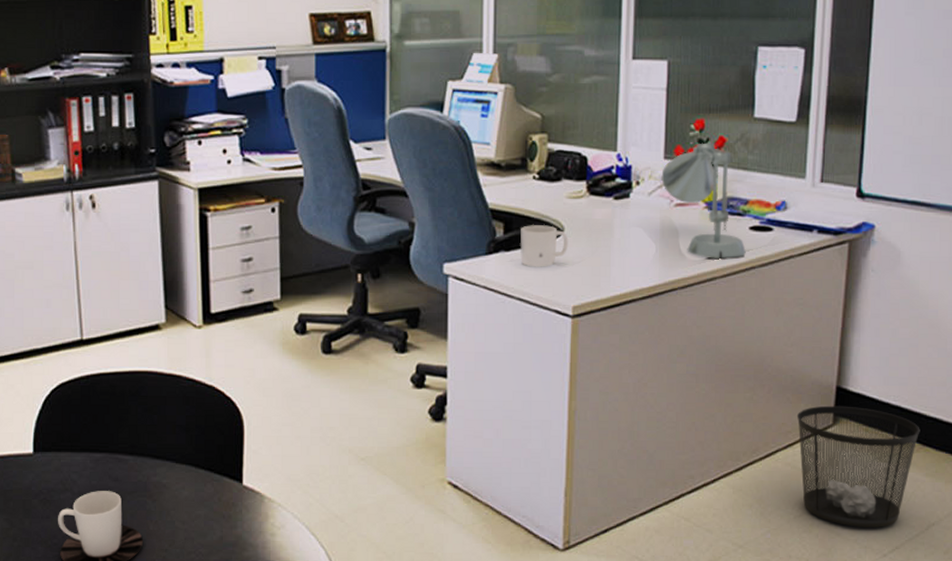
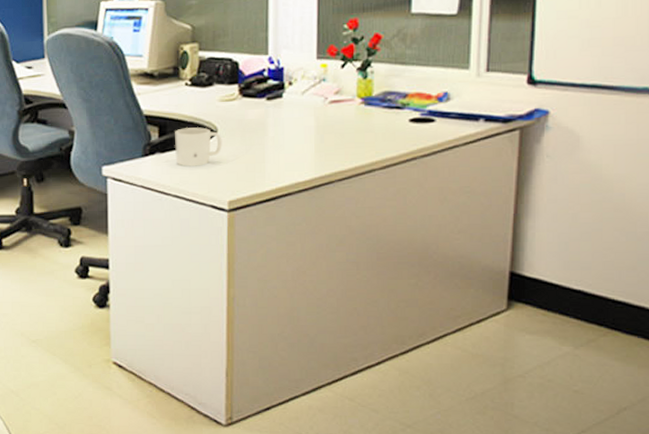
desk lamp: present [661,143,746,261] -> none [314,41,406,153]
waste bin: present [796,405,920,527] -> none [466,291,607,411]

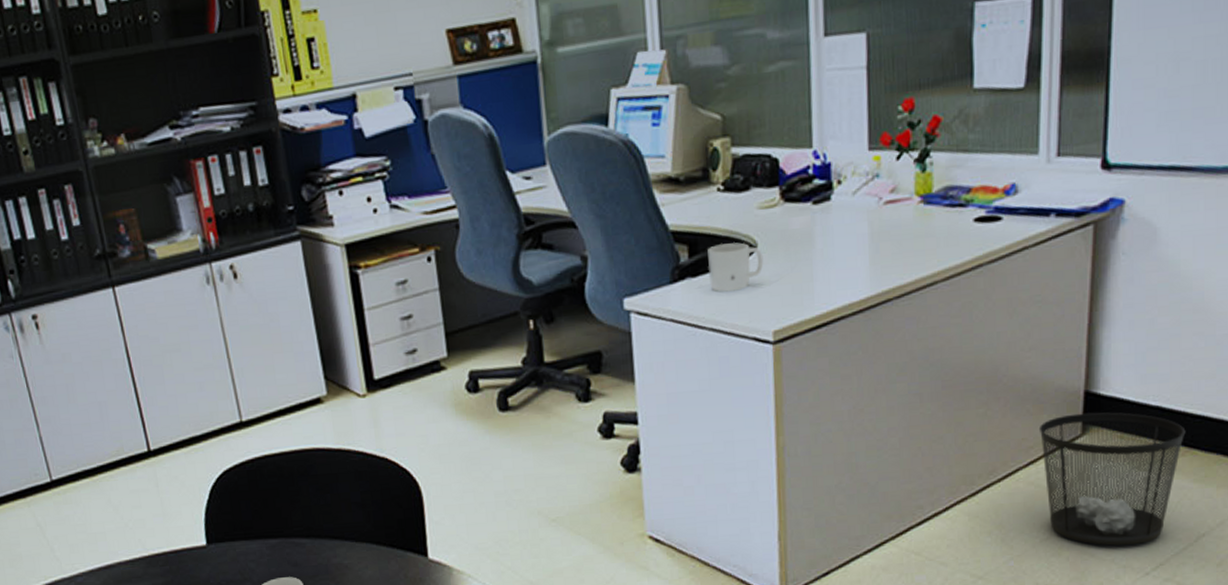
waste bin: none [466,291,607,411] -> present [1038,412,1186,546]

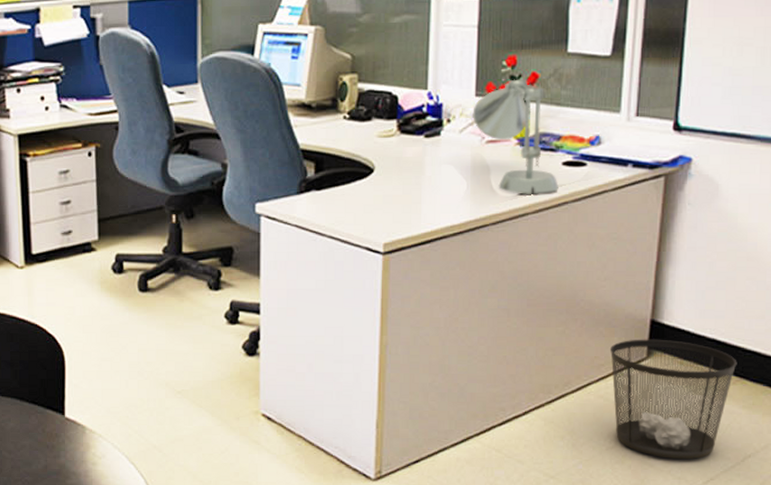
mug: present [707,242,764,292] -> none [330,164,379,206]
desk lamp: none [866,125,971,262] -> present [472,79,559,197]

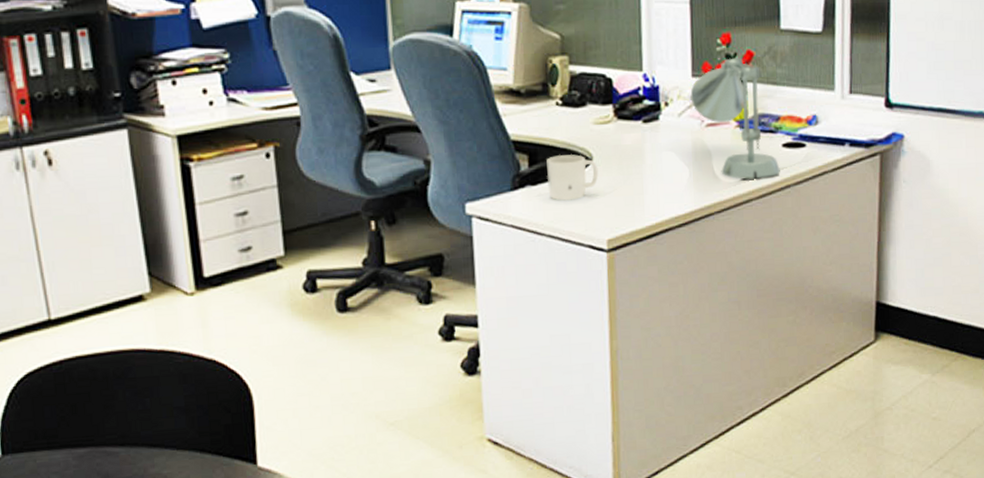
mug: none [330,164,379,206] -> present [546,154,599,201]
waste bin: present [609,339,737,459] -> none [839,321,957,442]

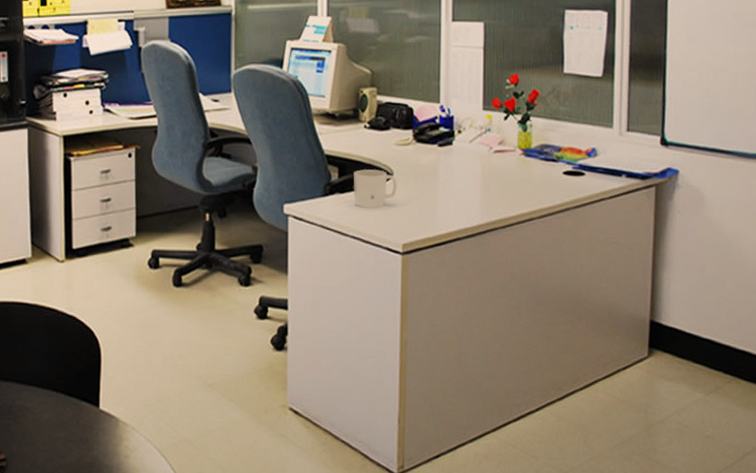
desk lamp: present [690,58,780,181] -> none [481,95,561,203]

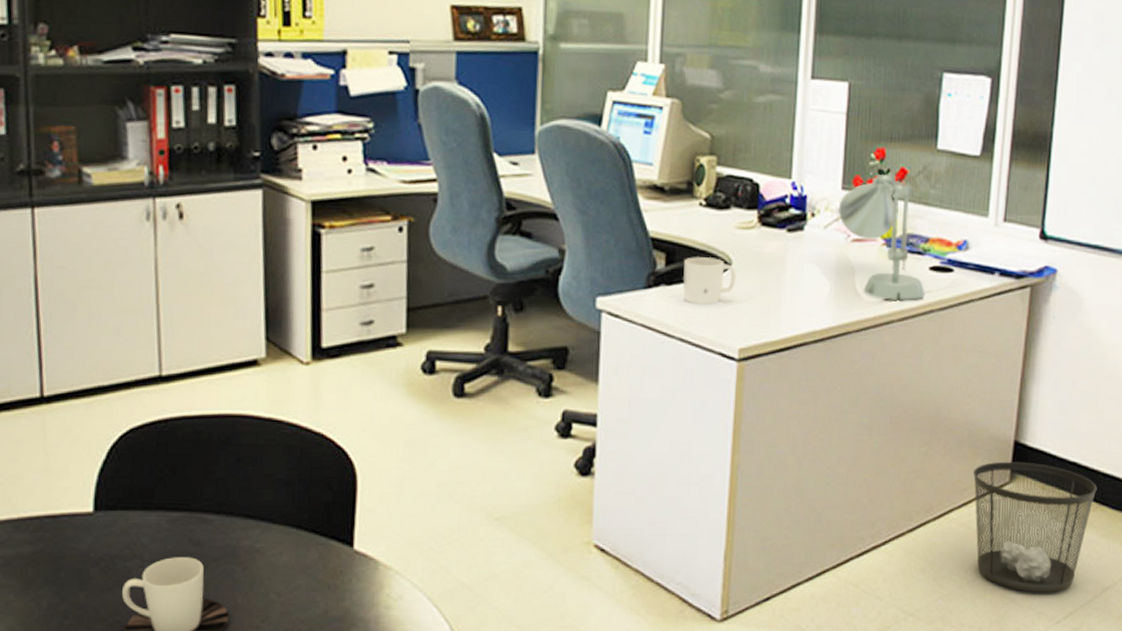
desk lamp: none [481,95,561,203] -> present [838,173,925,303]
waste bin: none [613,338,731,456] -> present [972,461,1097,592]

